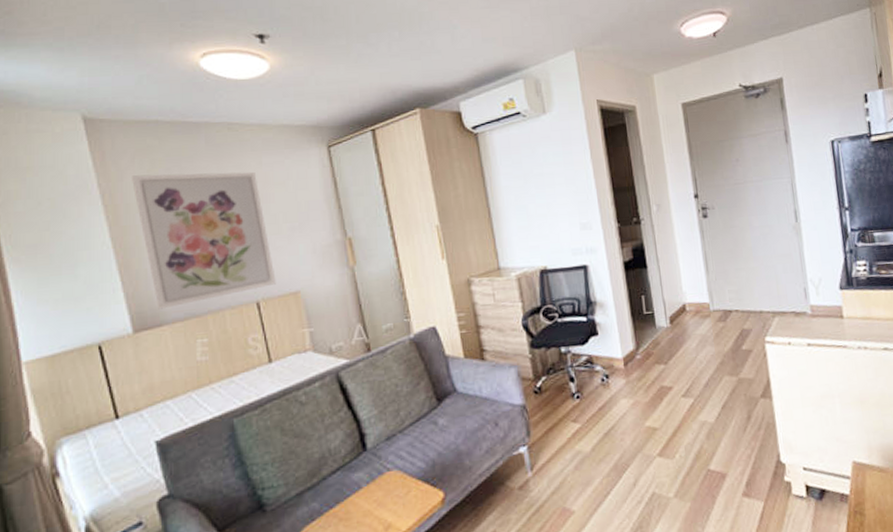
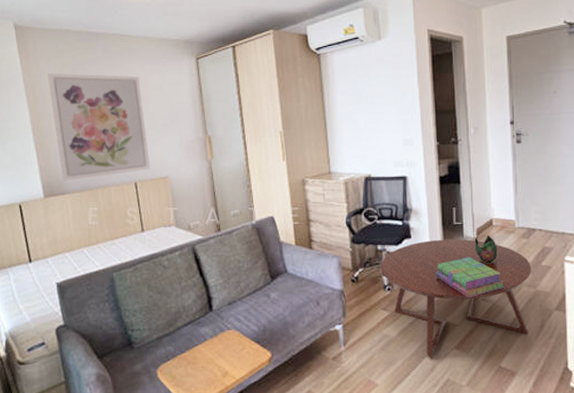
coffee table: none [566,329,735,472] -> present [380,239,532,359]
stack of books: none [628,349,705,396] -> present [435,257,505,298]
decorative bowl: none [668,322,695,354] -> present [474,235,498,263]

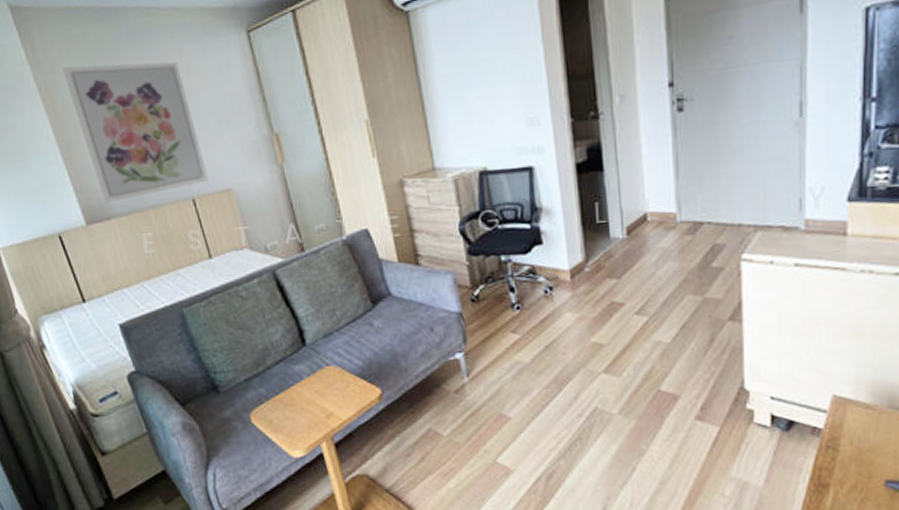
coffee table: present [380,239,532,359] -> none [506,241,698,386]
stack of books: present [435,257,505,298] -> none [575,262,664,313]
decorative bowl: present [474,235,498,263] -> none [624,233,655,269]

